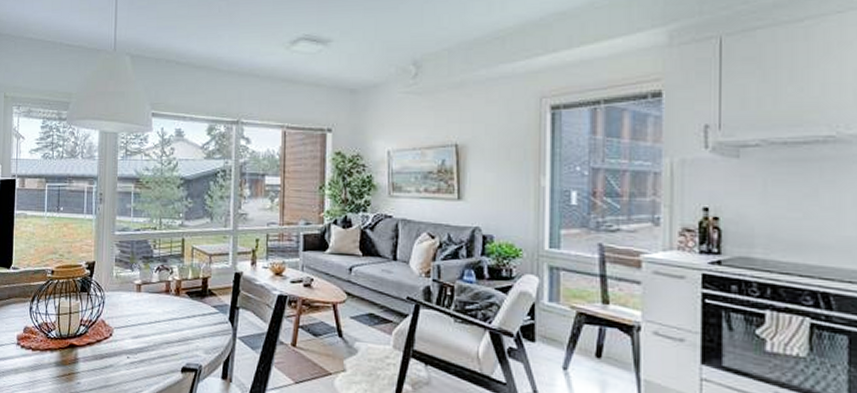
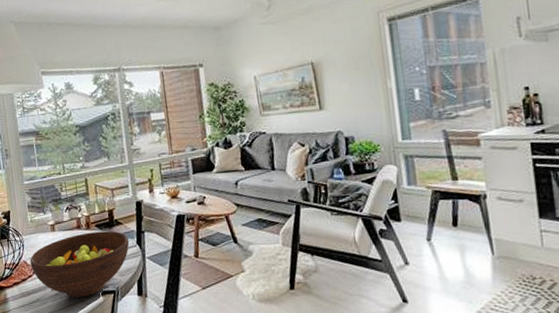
fruit bowl: none [108,299,221,371] -> present [30,230,130,298]

